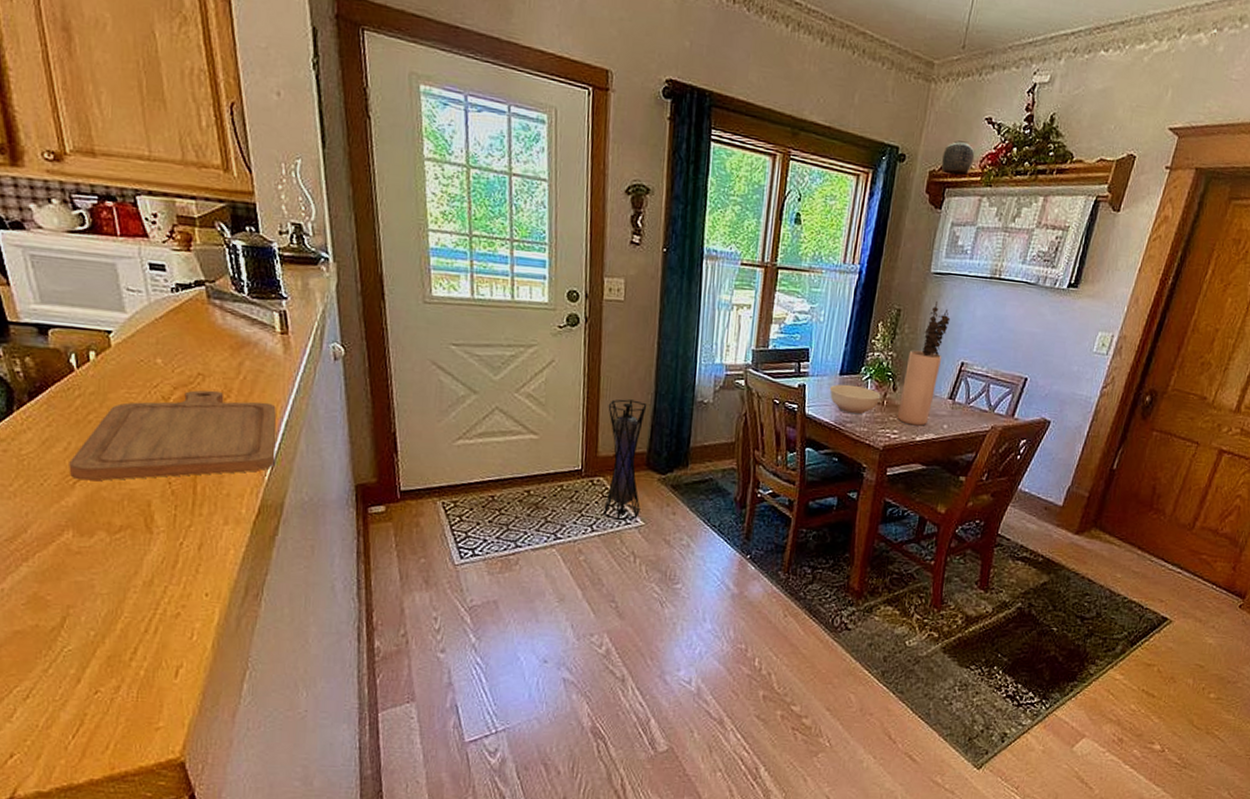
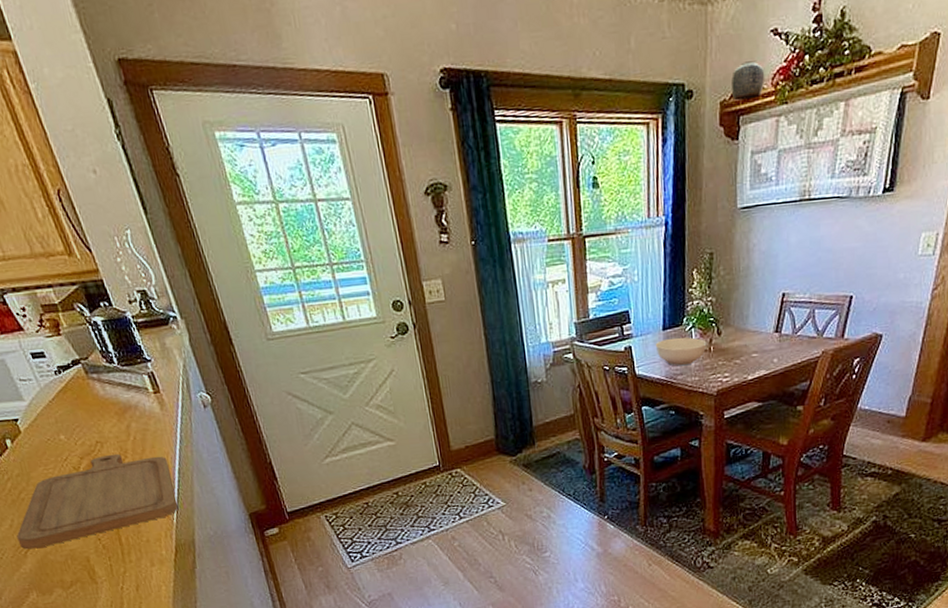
lantern: present [603,399,647,521] -> none [451,392,499,506]
vase: present [897,301,951,426] -> none [725,237,765,366]

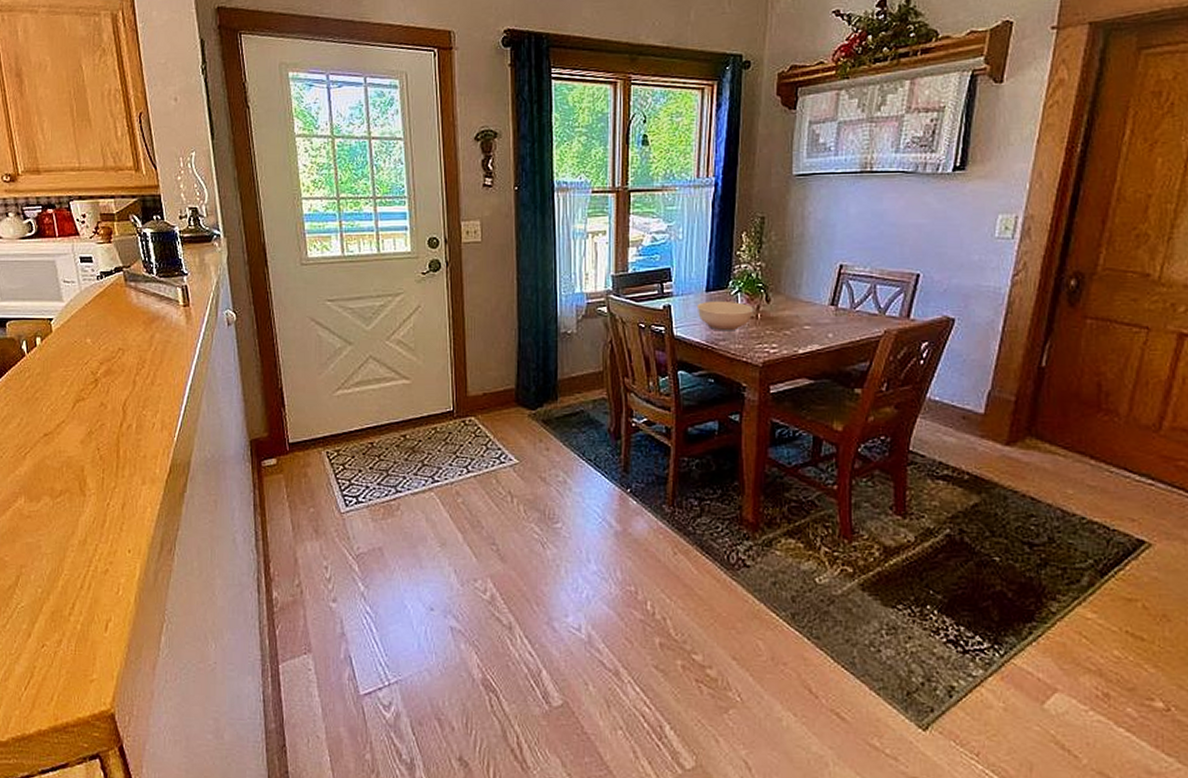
chopping board: present [16,453,178,550] -> none [21,362,182,451]
decorative jar: present [730,61,765,101] -> none [789,38,826,73]

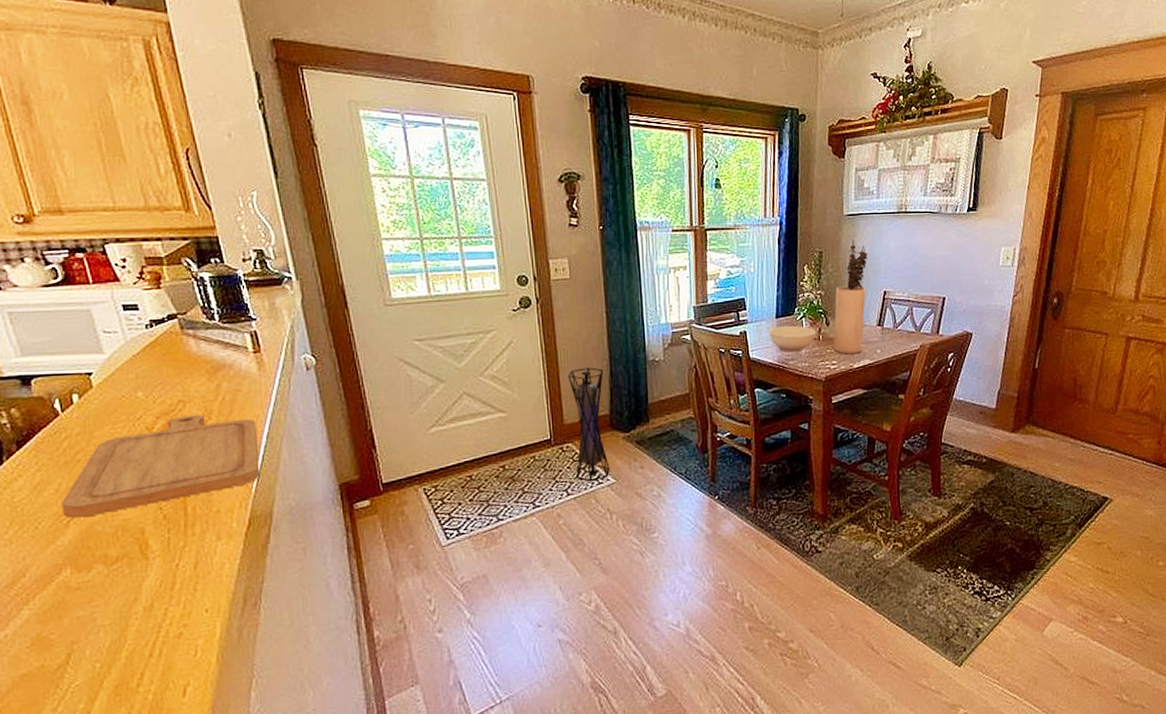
chopping board: none [21,362,182,451] -> present [61,414,260,518]
lantern: none [474,337,513,460] -> present [567,367,610,482]
vase: none [774,204,821,337] -> present [833,240,868,355]

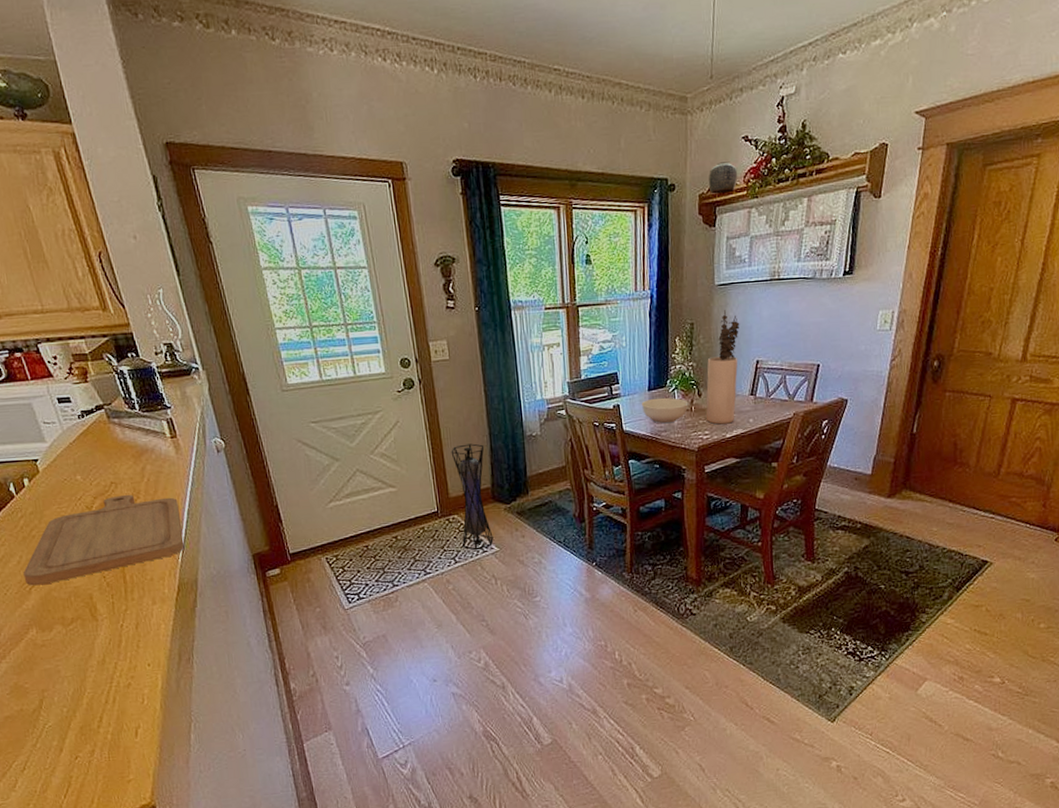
decorative jar: none [838,96,867,126] -> present [708,161,738,194]

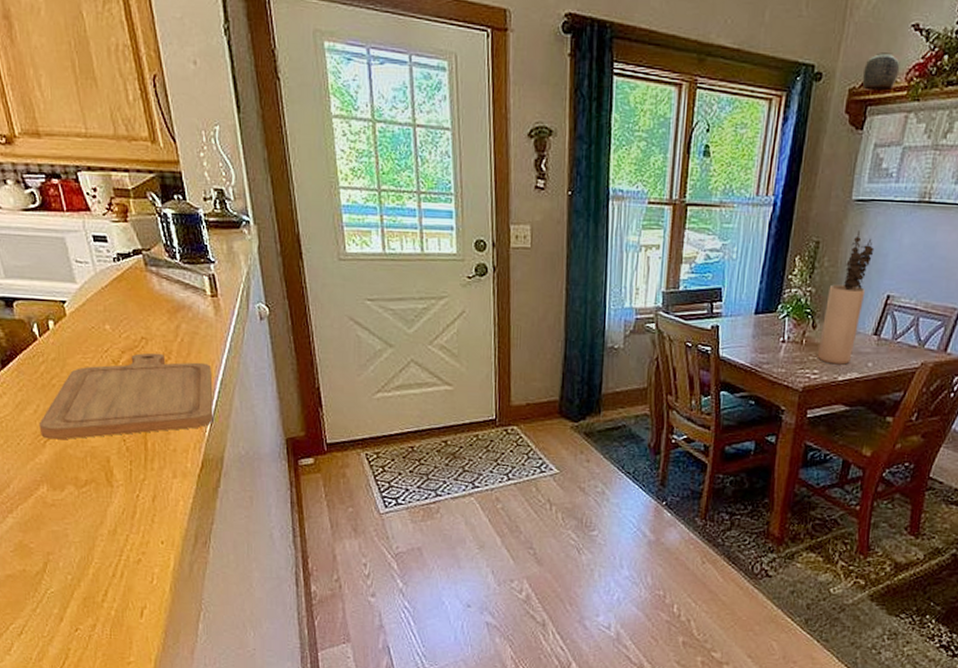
lantern: present [451,443,494,551] -> none [519,347,558,469]
bowl: present [641,397,689,424] -> none [744,323,800,355]

